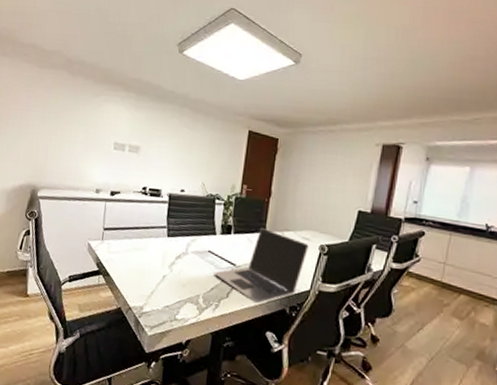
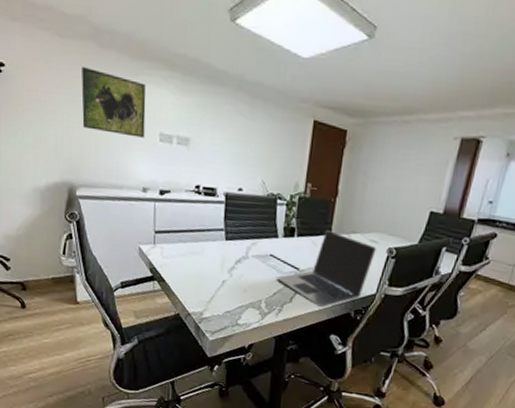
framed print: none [49,89,105,147] -> present [81,66,146,138]

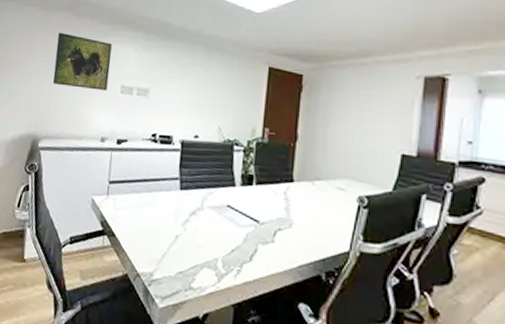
laptop: present [276,230,377,307] -> none [234,177,345,268]

